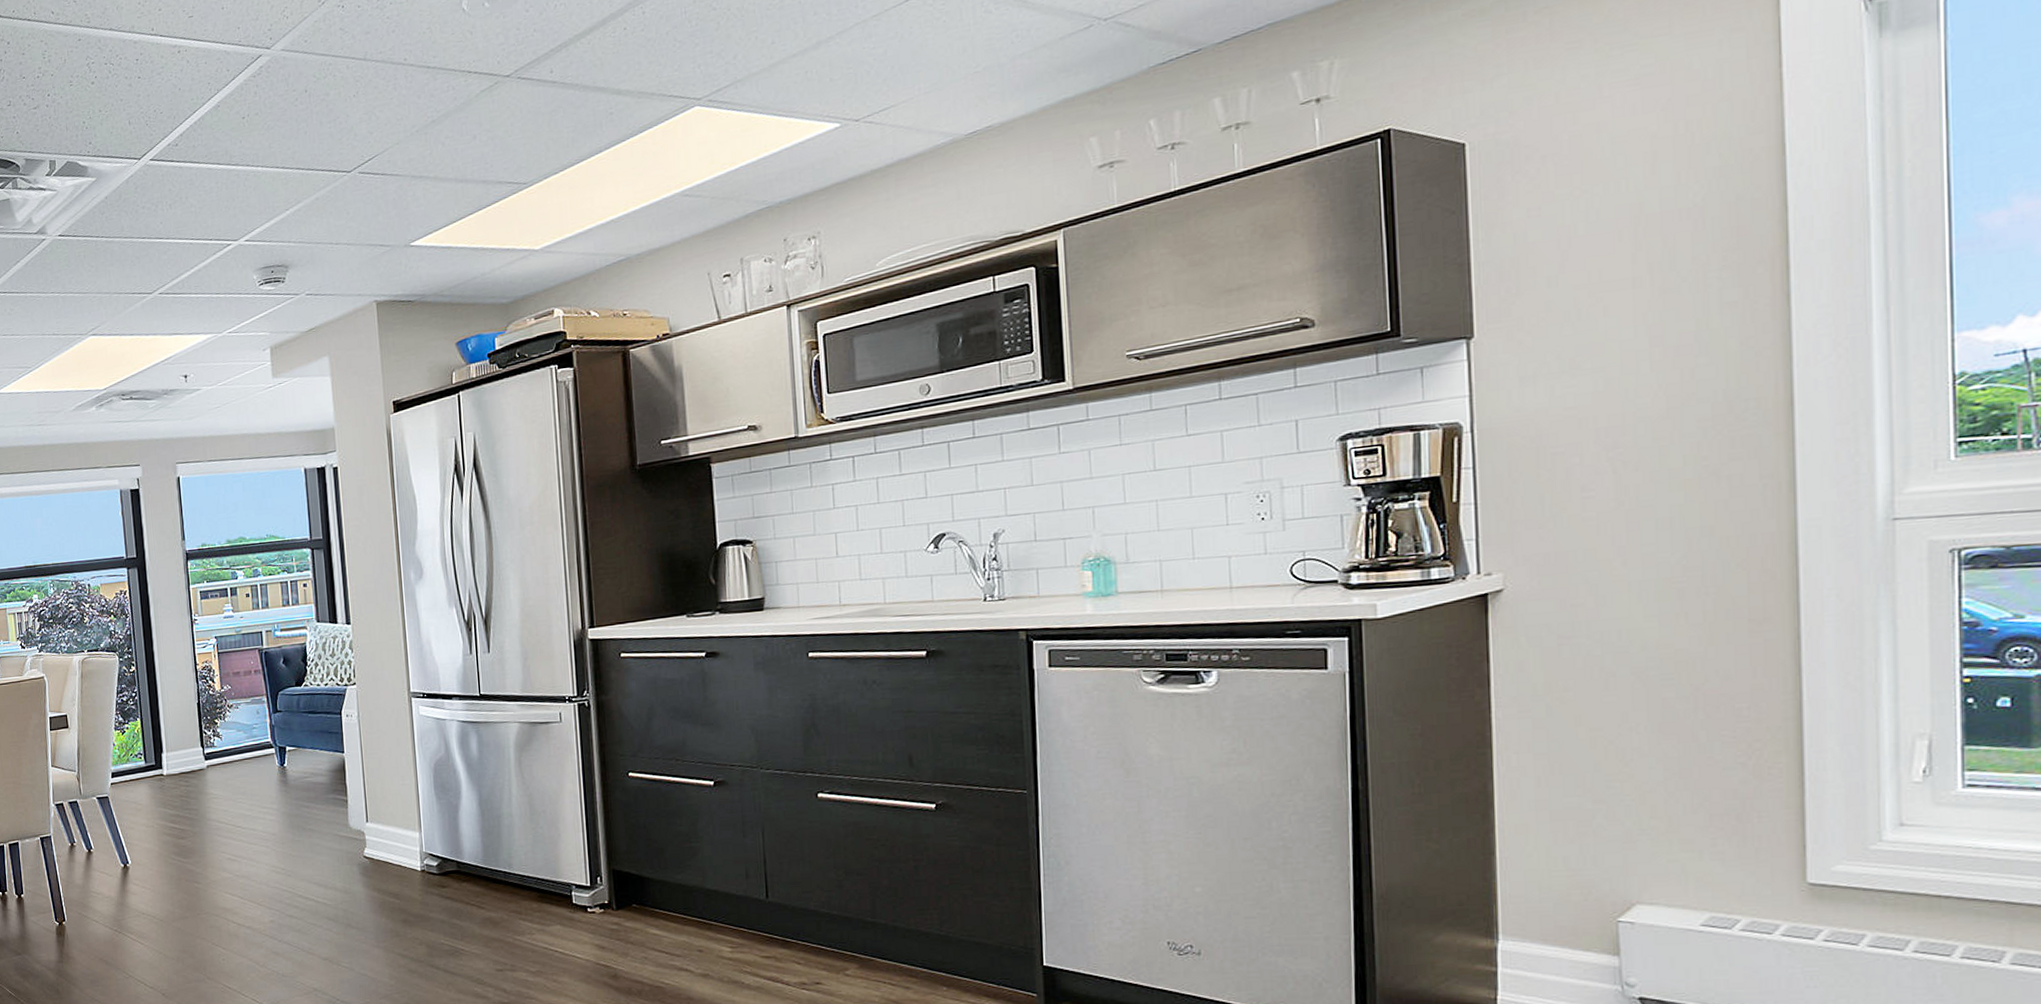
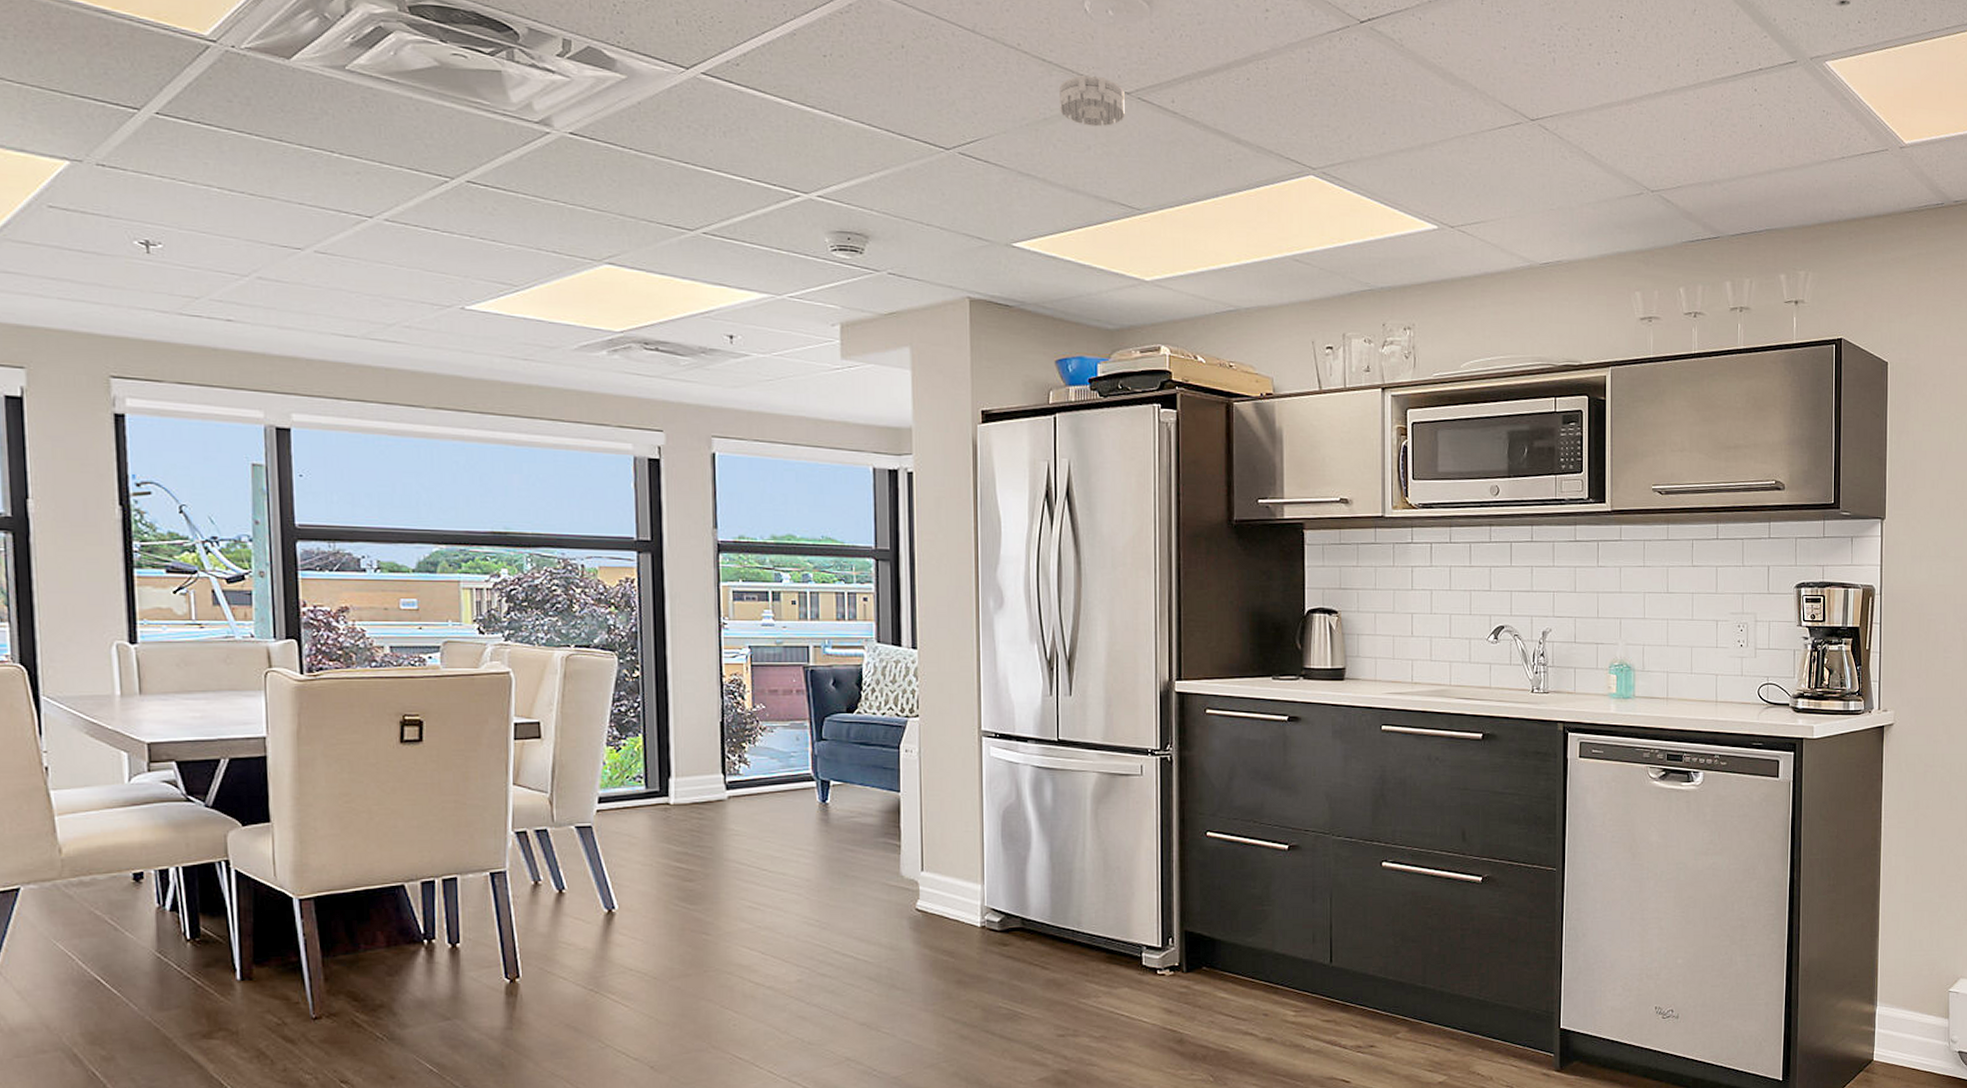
smoke detector: none [444,67,506,118] -> present [1060,75,1125,127]

